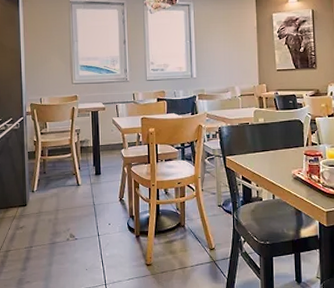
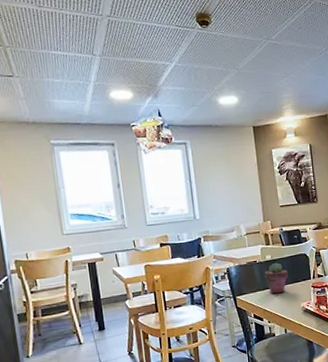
potted succulent: none [256,127,280,158] -> present [265,263,288,294]

